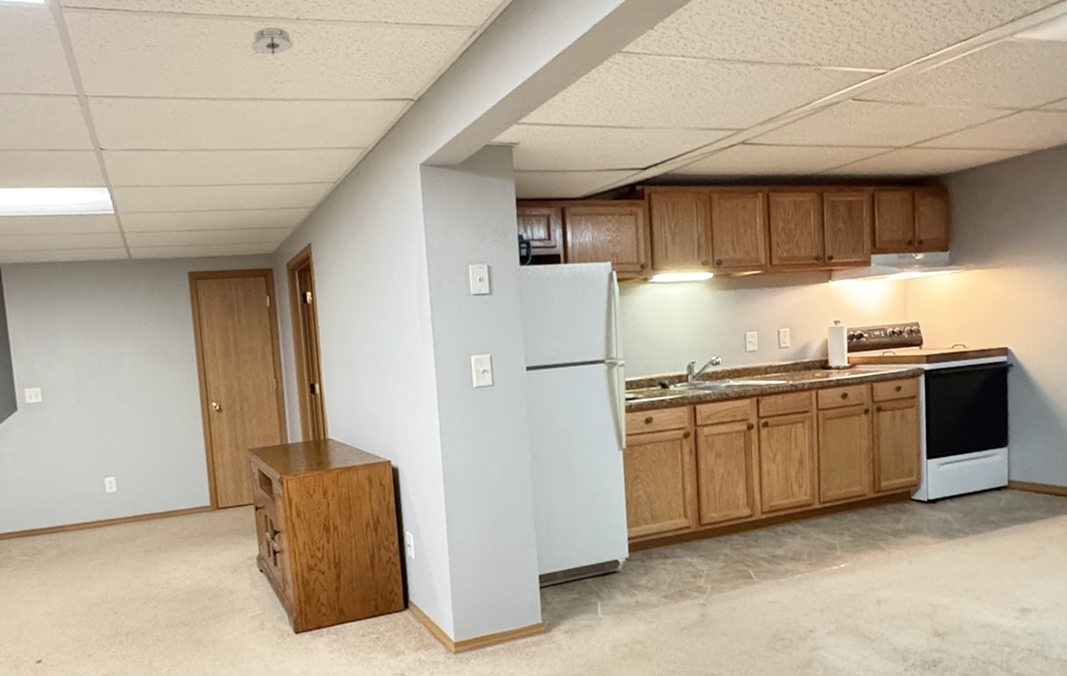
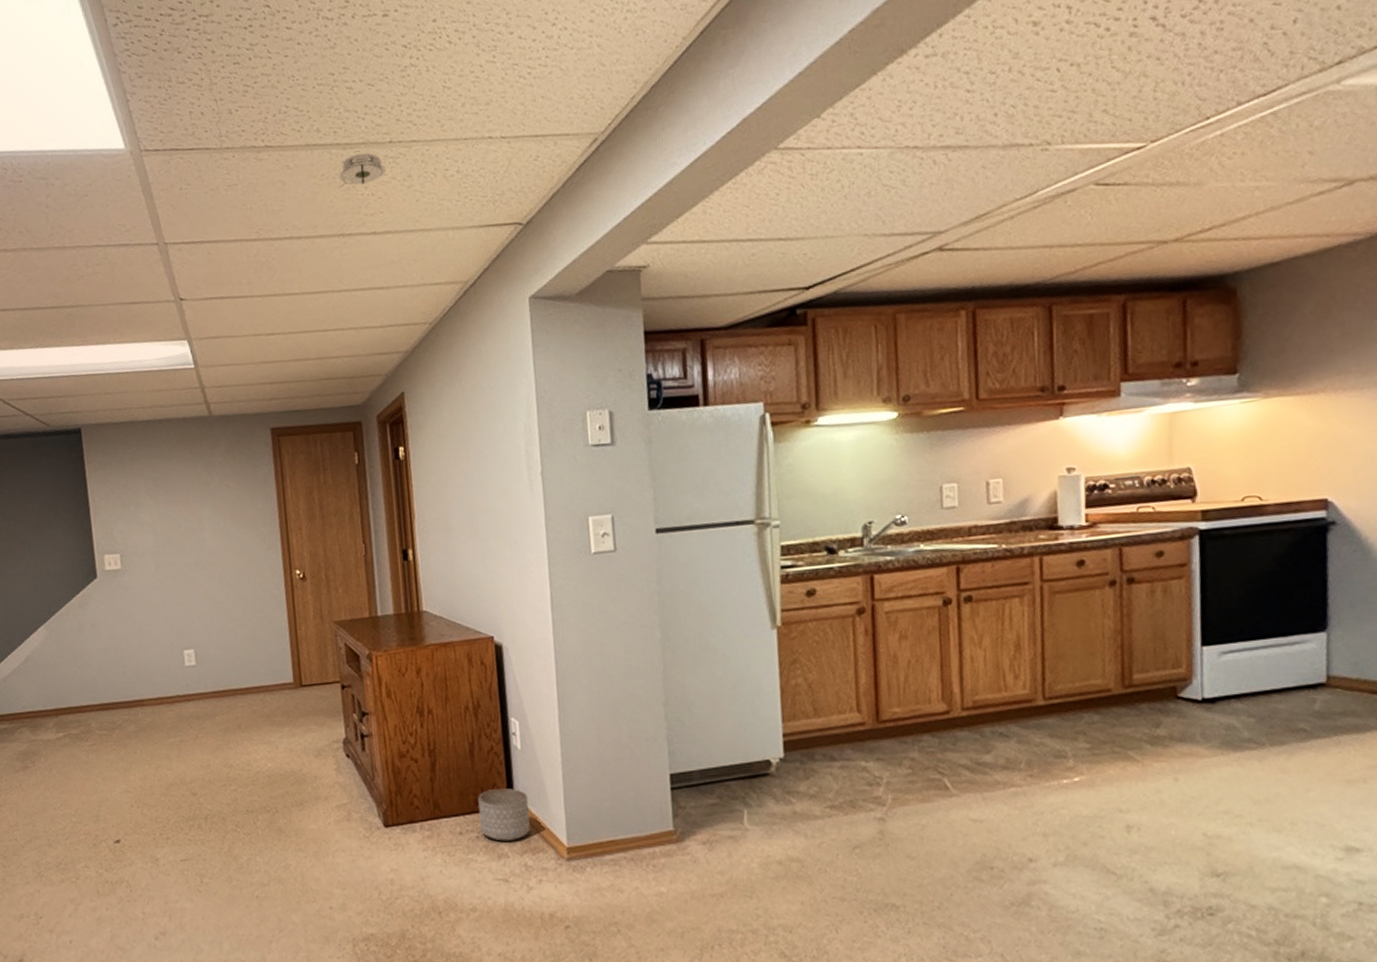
planter: none [377,593,424,641] -> present [477,788,531,841]

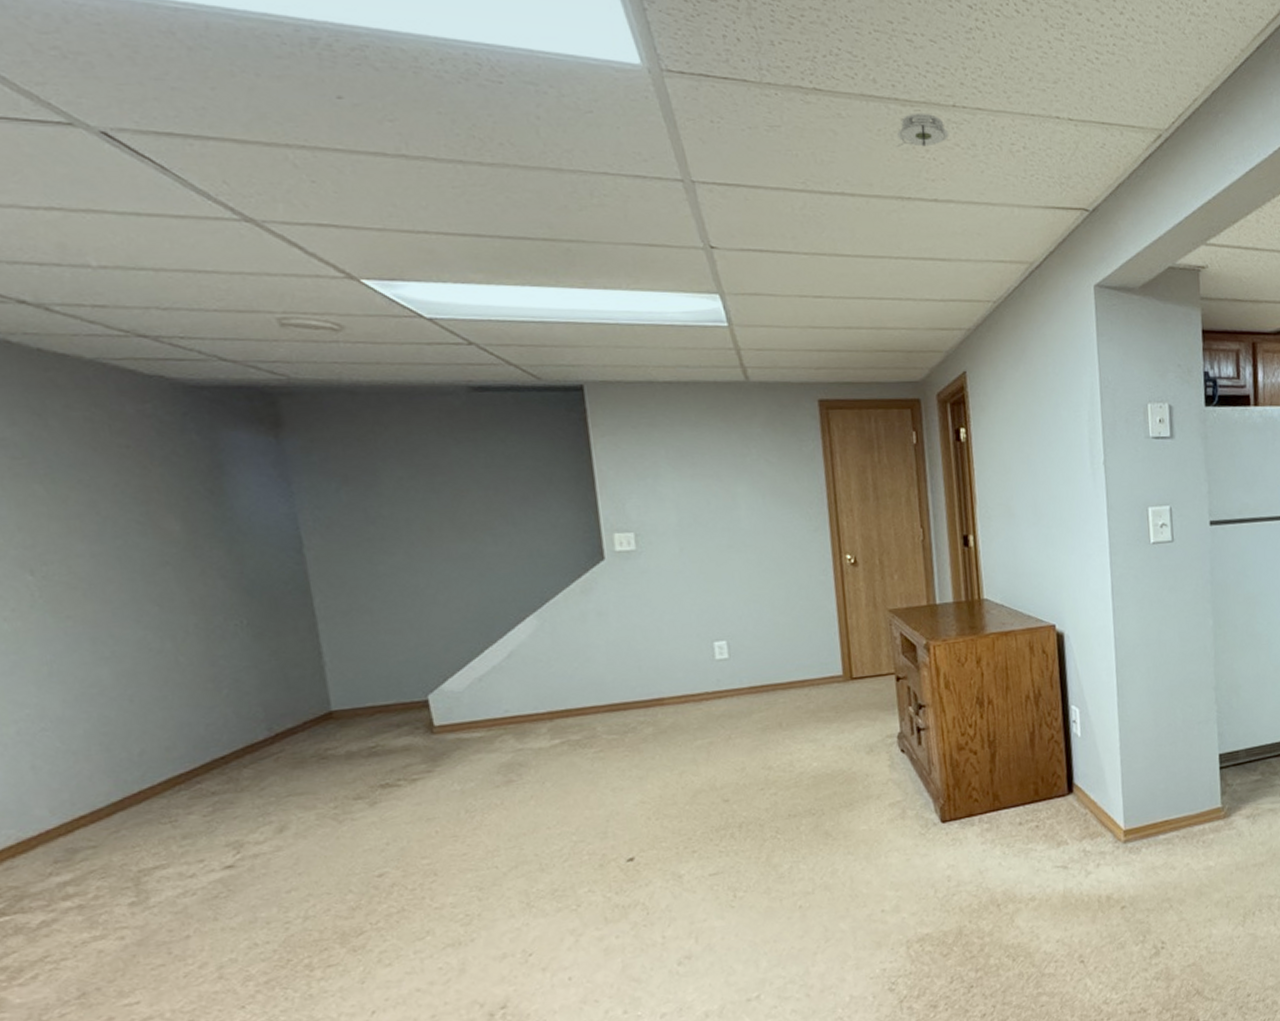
planter: present [477,788,531,841] -> none [1037,775,1090,829]

